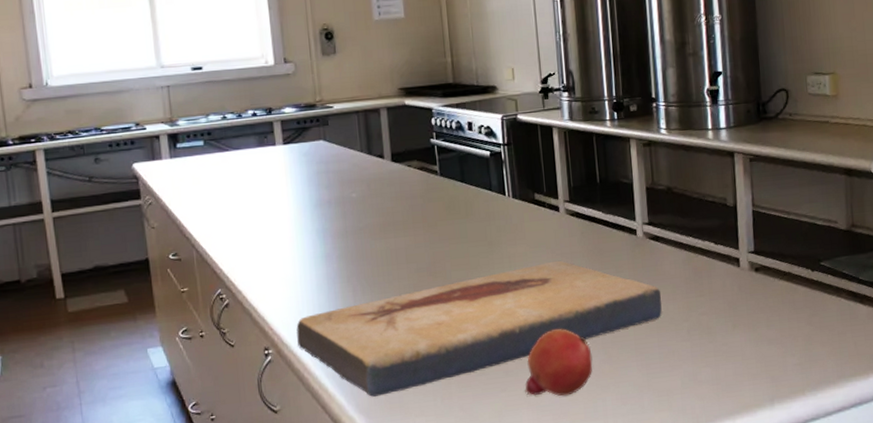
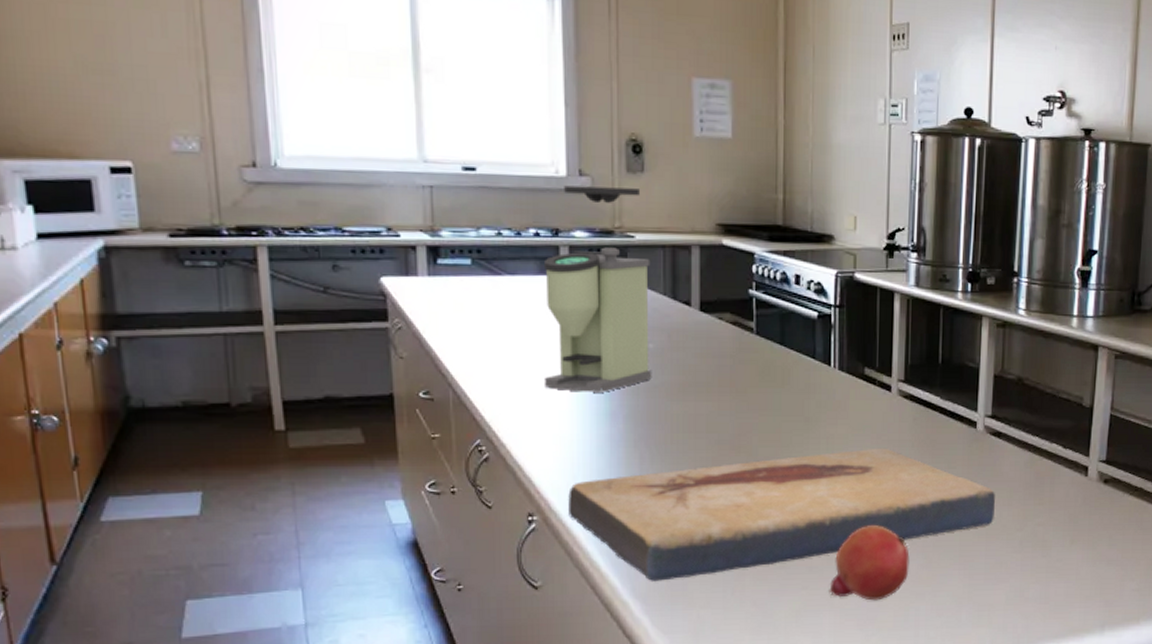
coffee grinder: none [262,68,358,241] -> present [545,185,652,392]

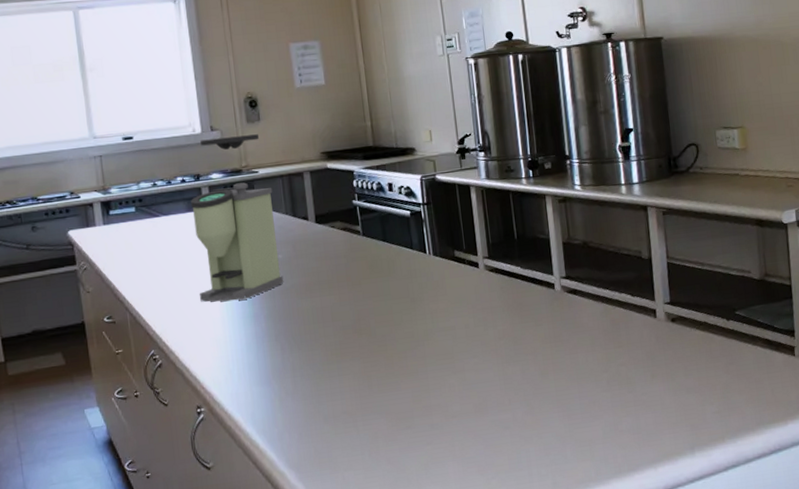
fish fossil: present [568,448,995,581] -> none [227,315,582,452]
fruit: present [829,525,910,601] -> none [450,382,516,449]

